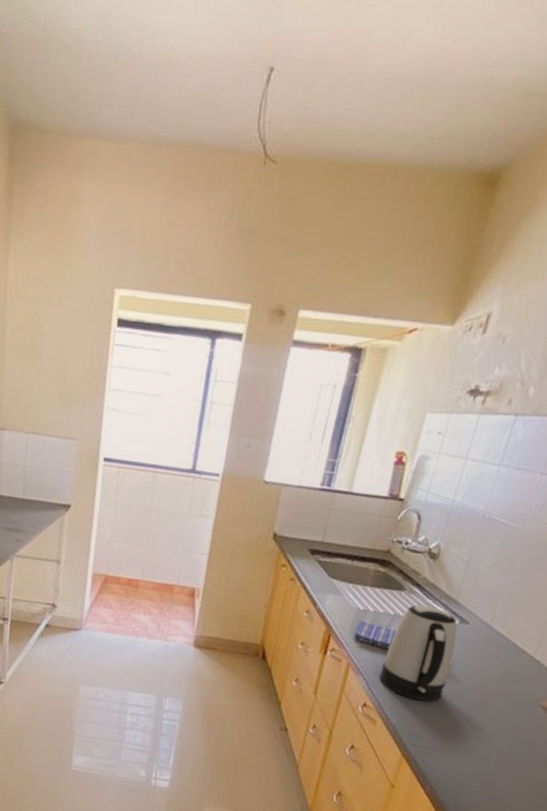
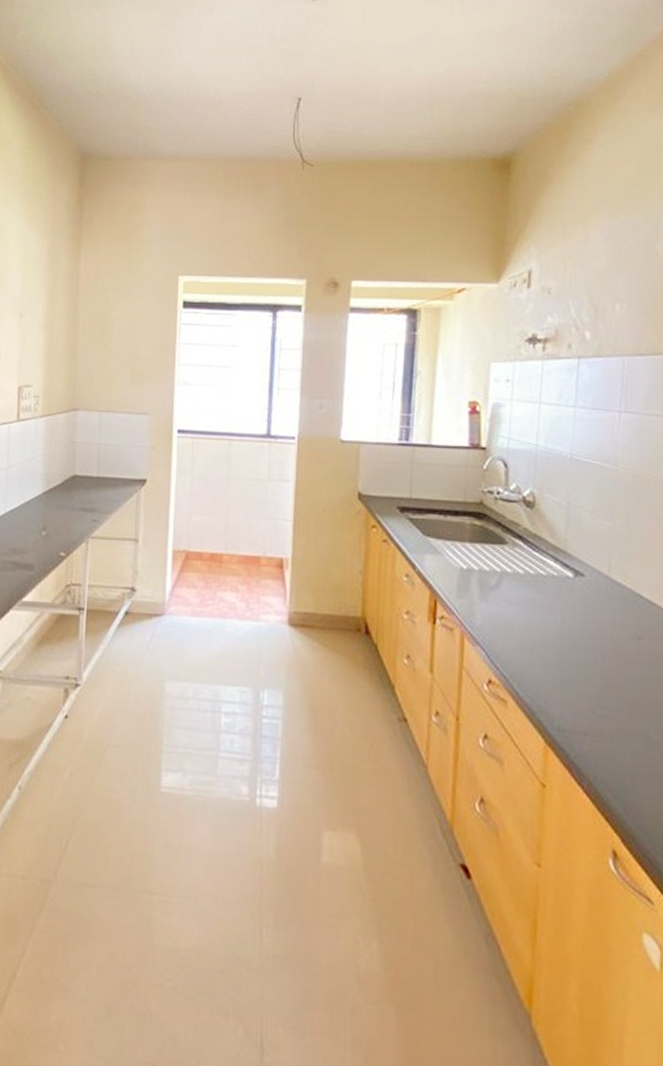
dish towel: present [353,620,397,650] -> none [462,581,508,613]
kettle: present [378,605,458,702] -> none [498,558,577,672]

